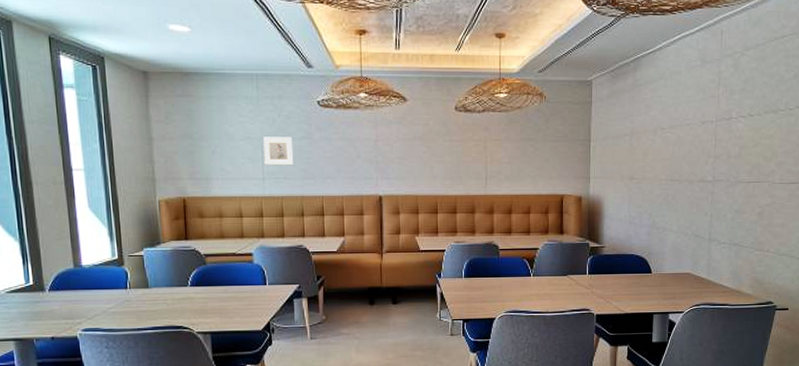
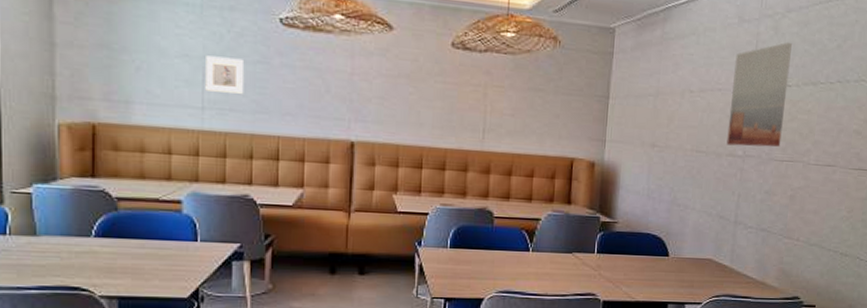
wall art: none [697,76,751,172] -> present [726,42,792,147]

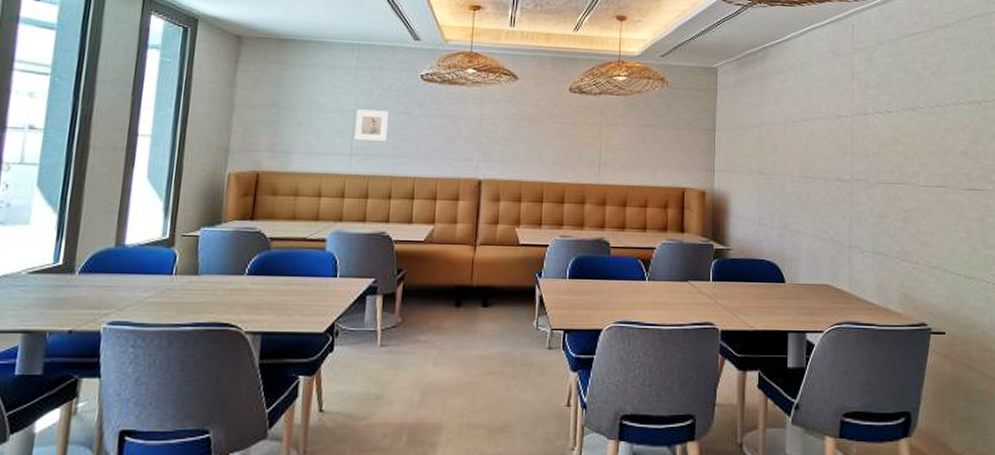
wall art: present [726,42,792,147] -> none [833,71,888,171]

